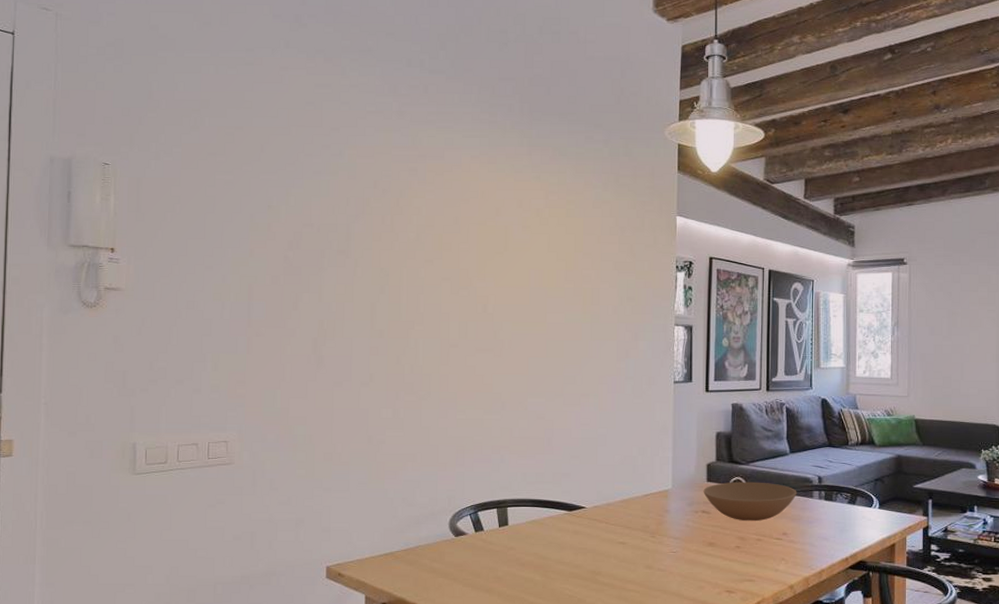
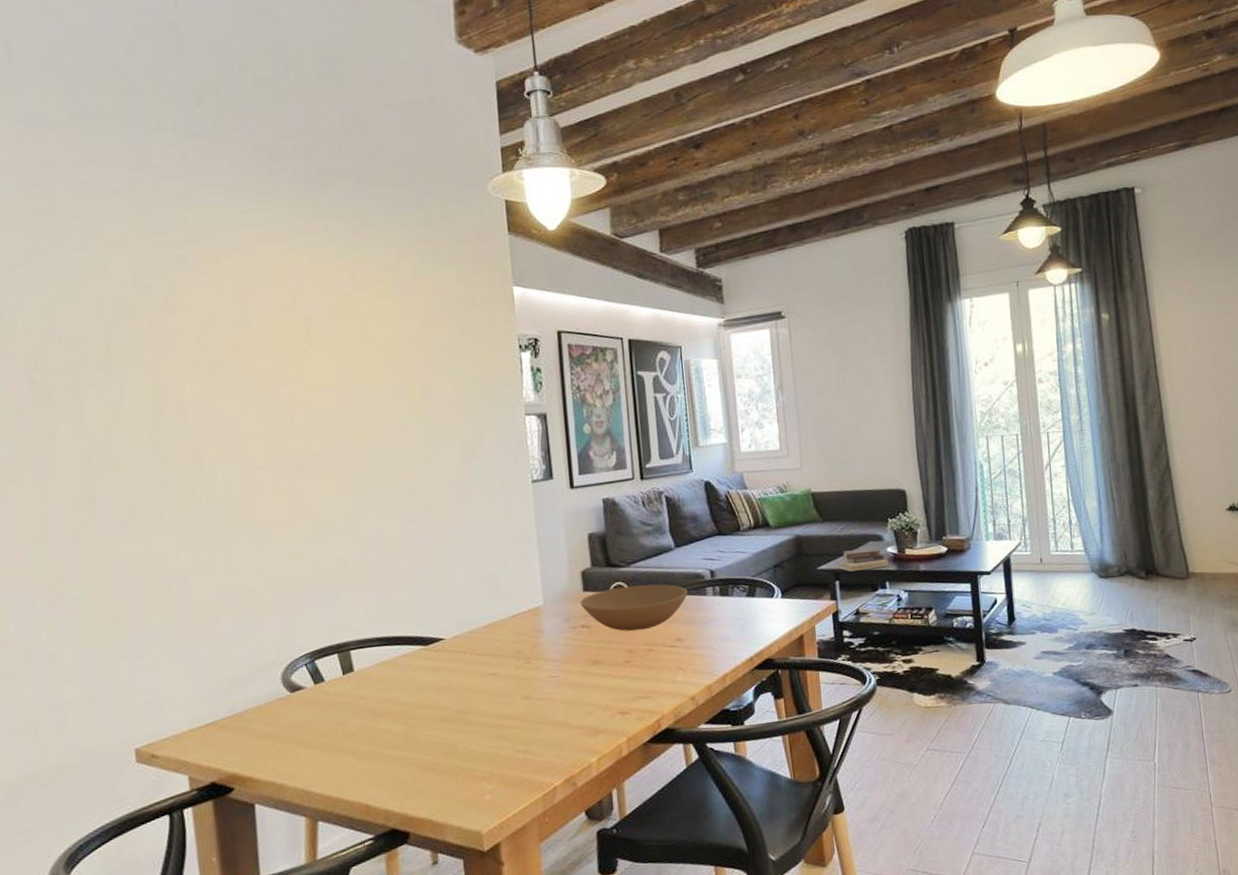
books: none [933,474,979,493] -> present [839,547,889,572]

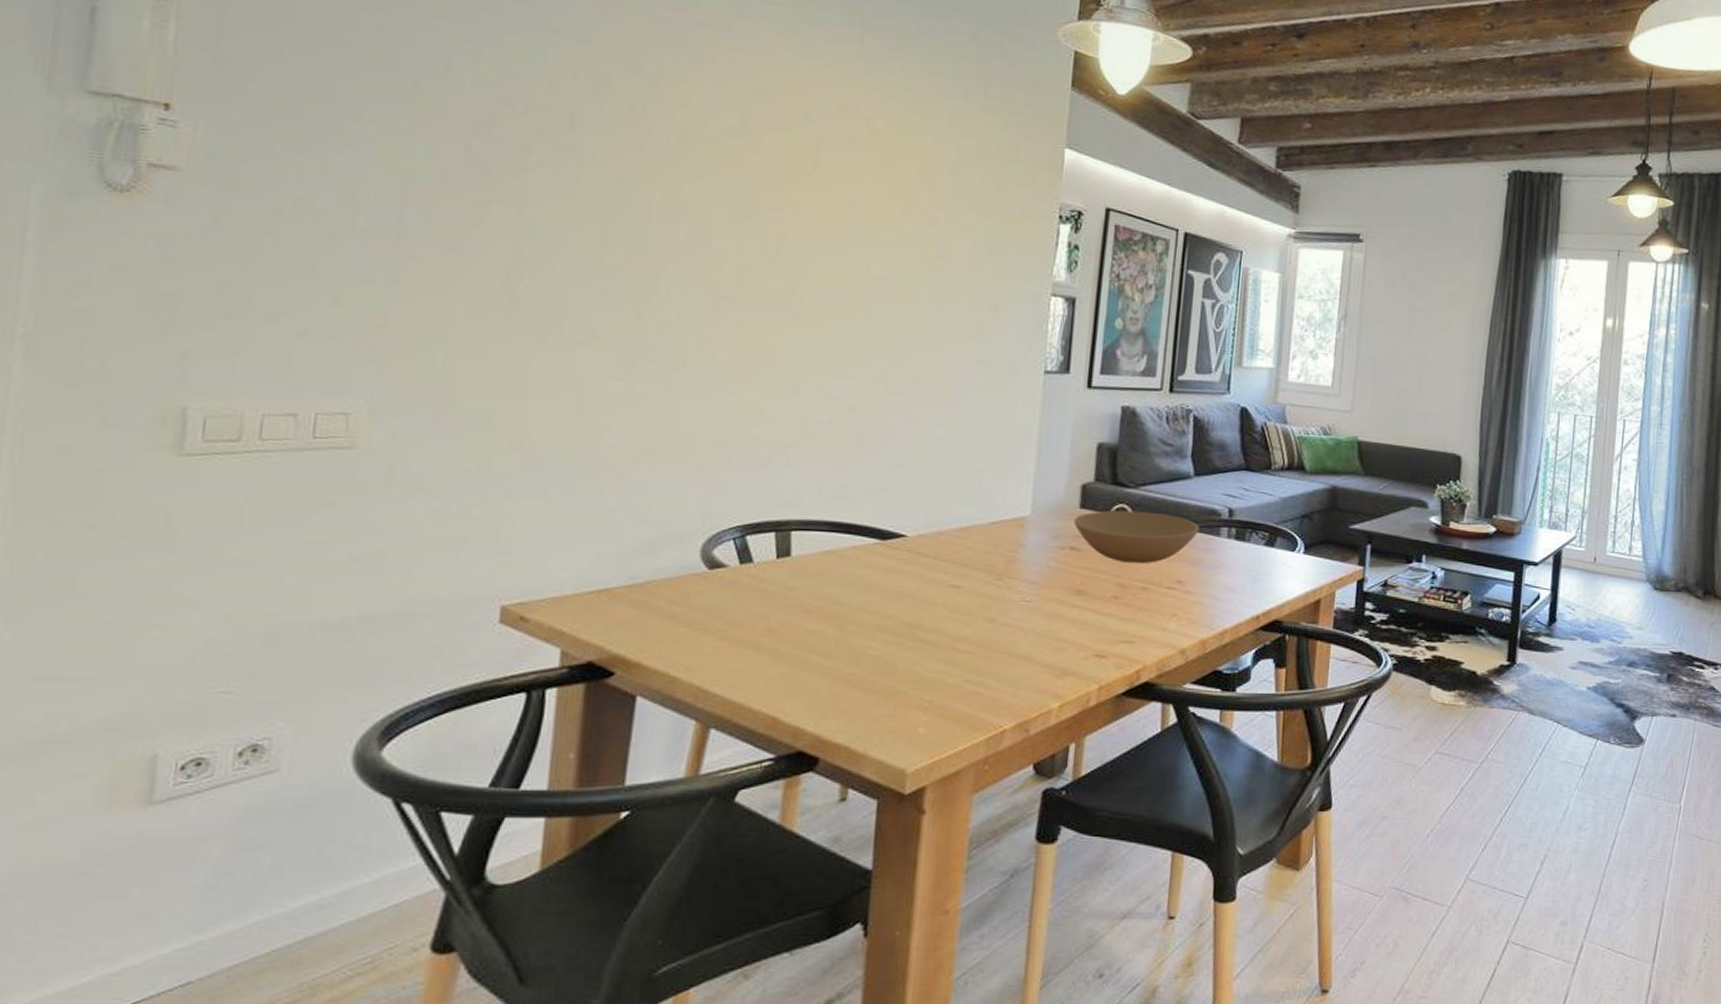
books: present [839,547,889,572] -> none [1374,512,1429,539]

